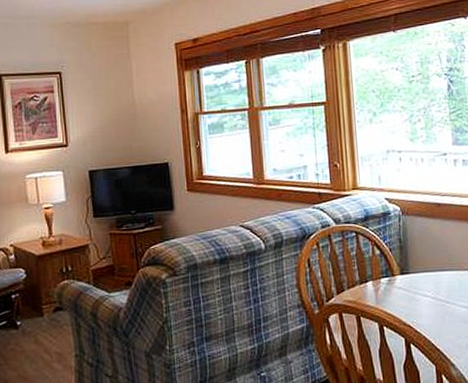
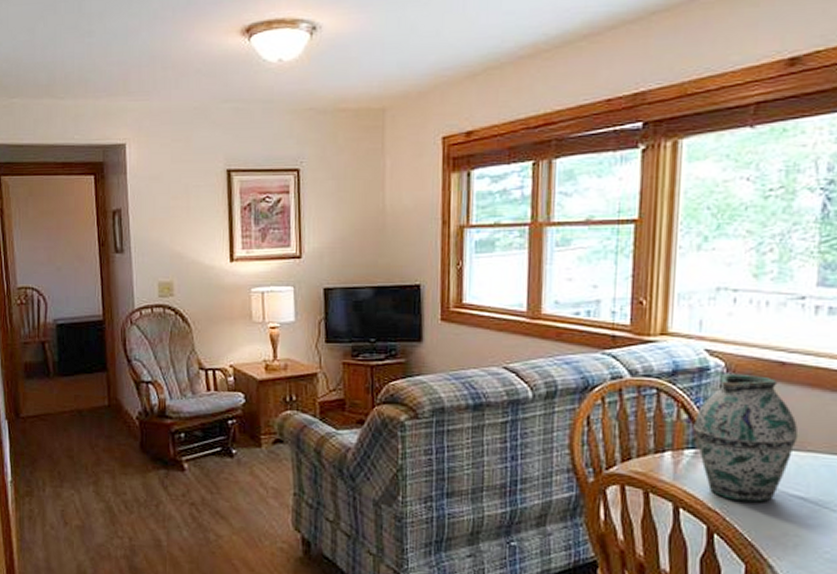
vase: none [385,215,457,315] -> present [693,374,799,503]

